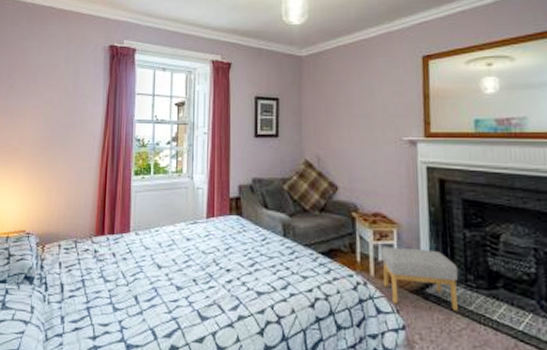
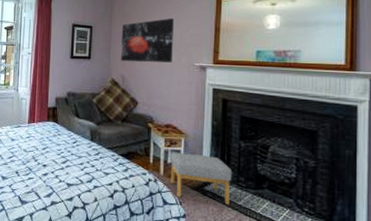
wall art: none [313,86,376,139] -> present [120,18,175,63]

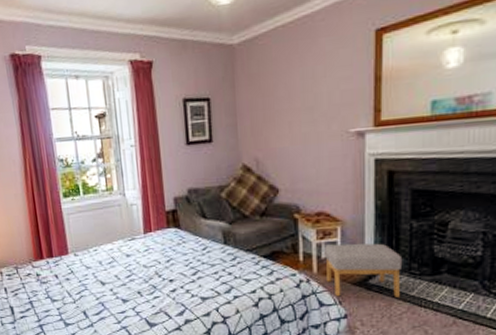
wall art: present [120,18,175,63] -> none [250,72,320,140]

